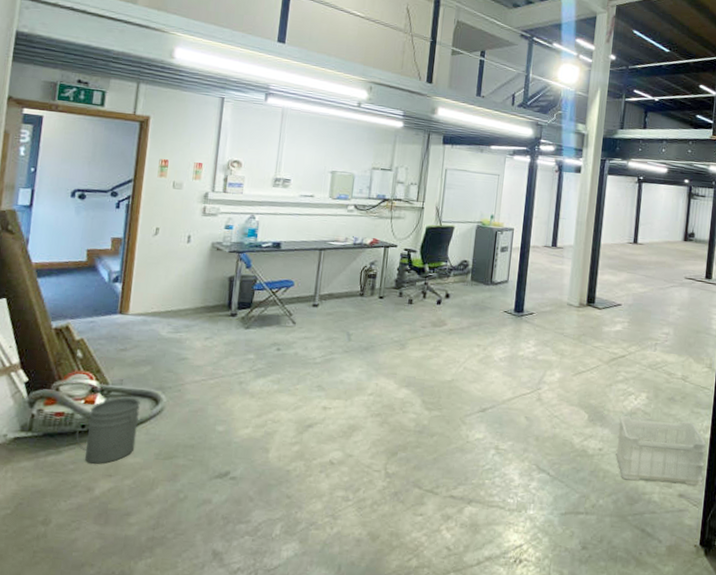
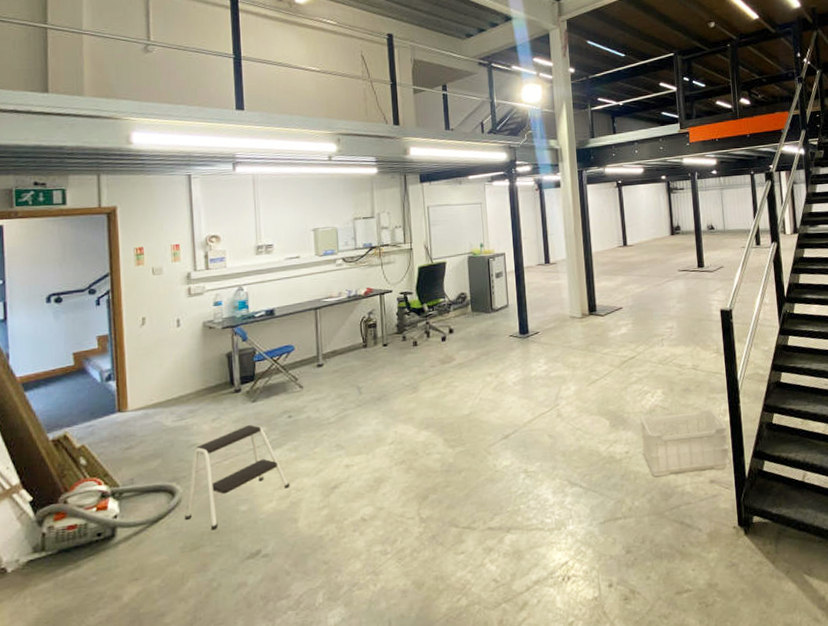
bucket: present [76,397,140,465] -> none [93,494,158,572]
step stool: none [164,350,268,444] -> present [185,425,290,531]

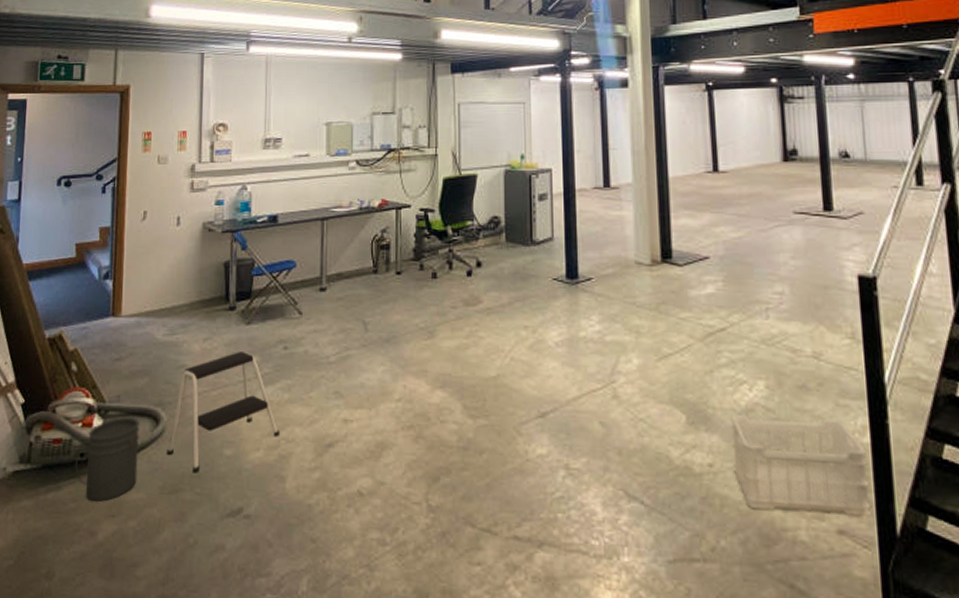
bucket: none [93,494,158,572] -> present [75,416,140,503]

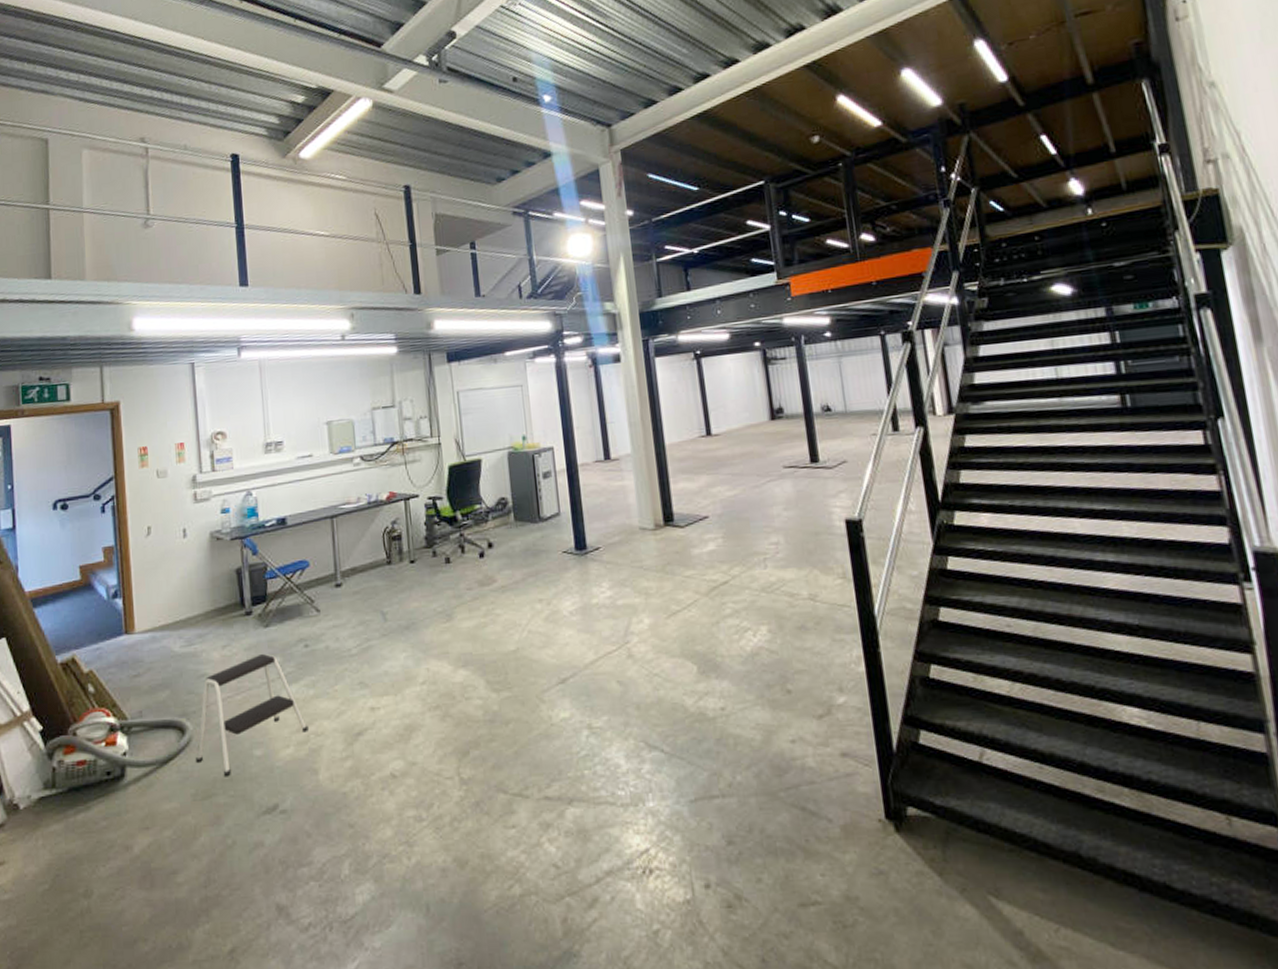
bucket: present [75,416,140,503] -> none [102,730,168,818]
plastic crate: present [731,415,872,517] -> none [738,653,871,744]

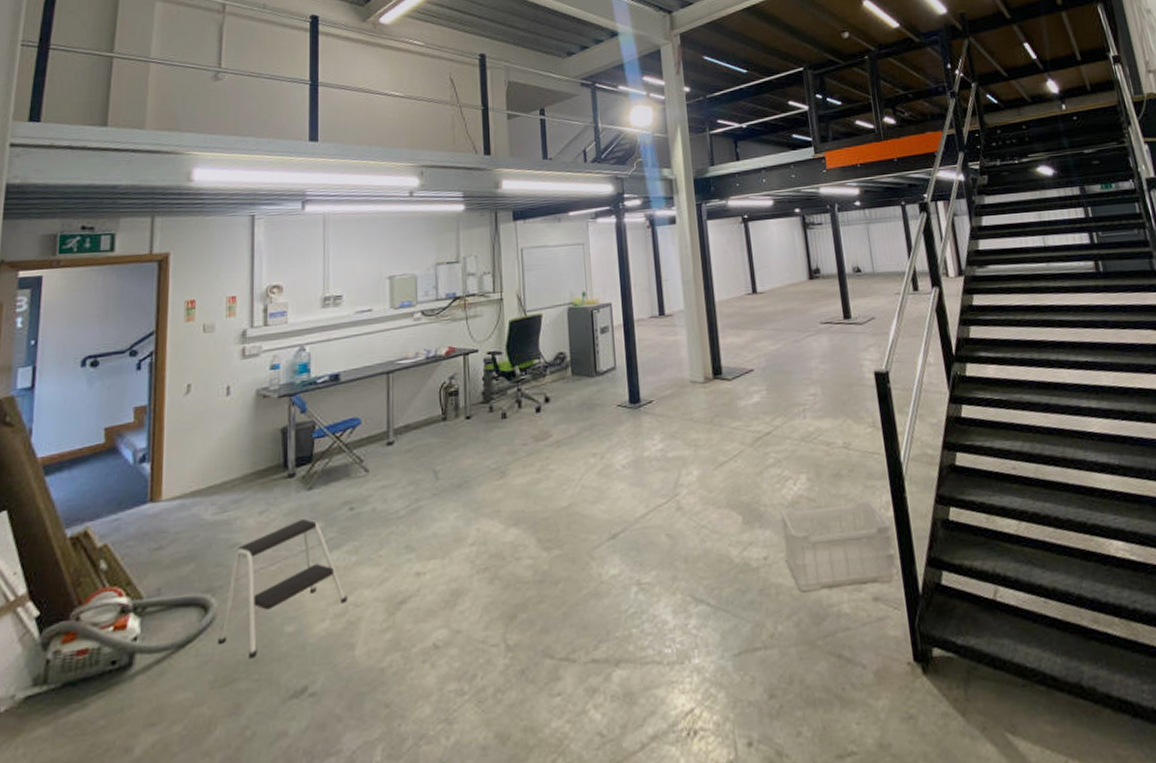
plastic crate: none [738,653,871,744] -> present [780,499,900,593]

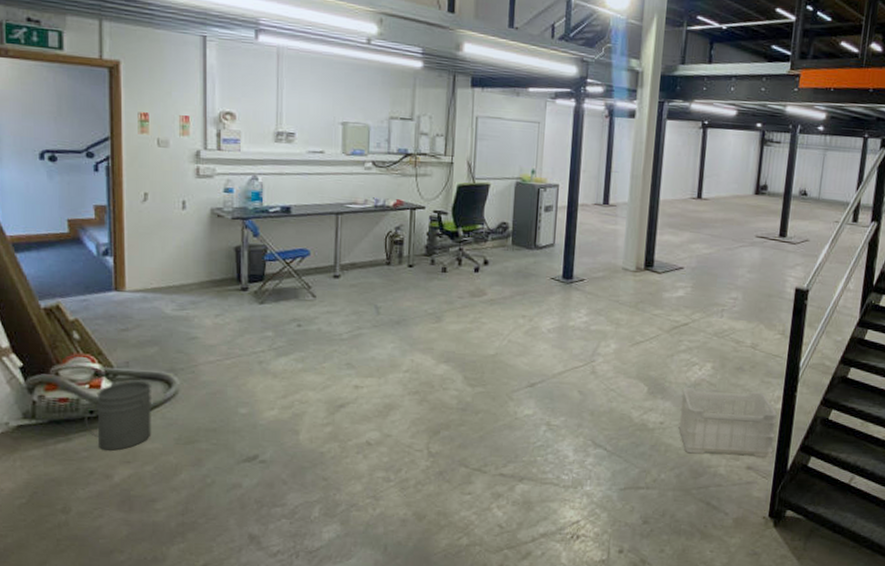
bucket: none [105,609,186,714] -> present [85,380,153,452]
step stool: present [218,519,347,659] -> none [181,327,294,428]

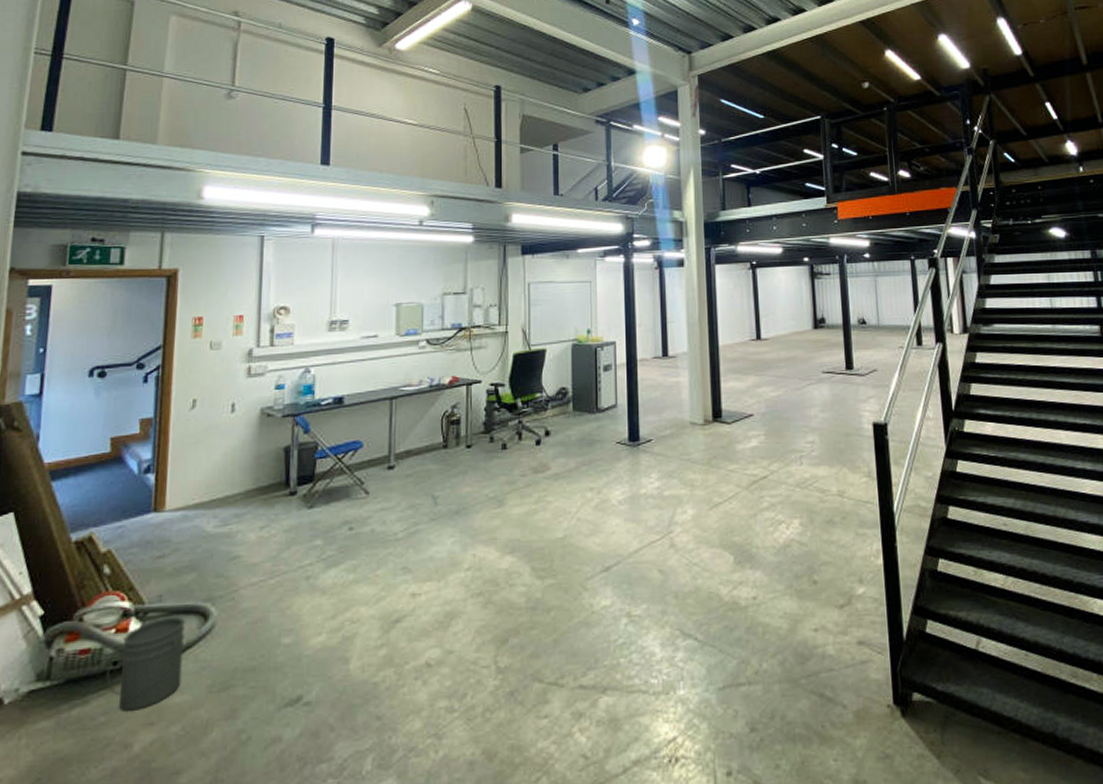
plastic crate: present [678,387,777,458] -> none [771,546,885,633]

